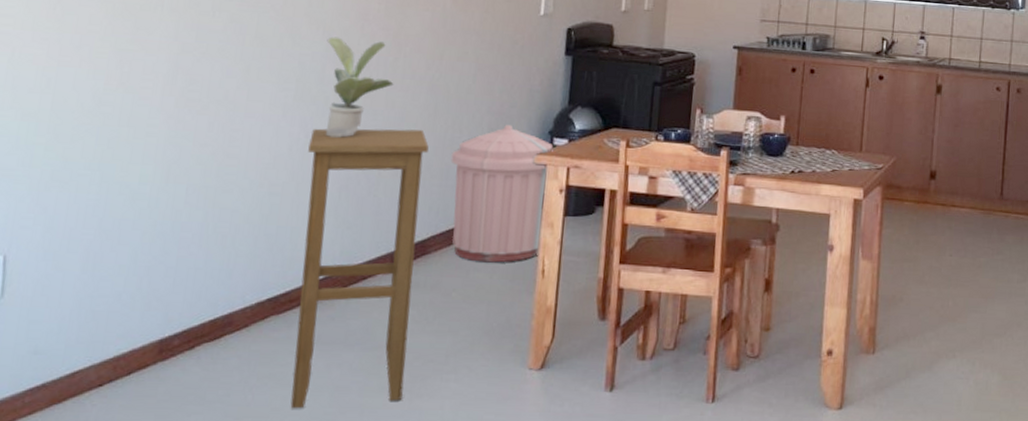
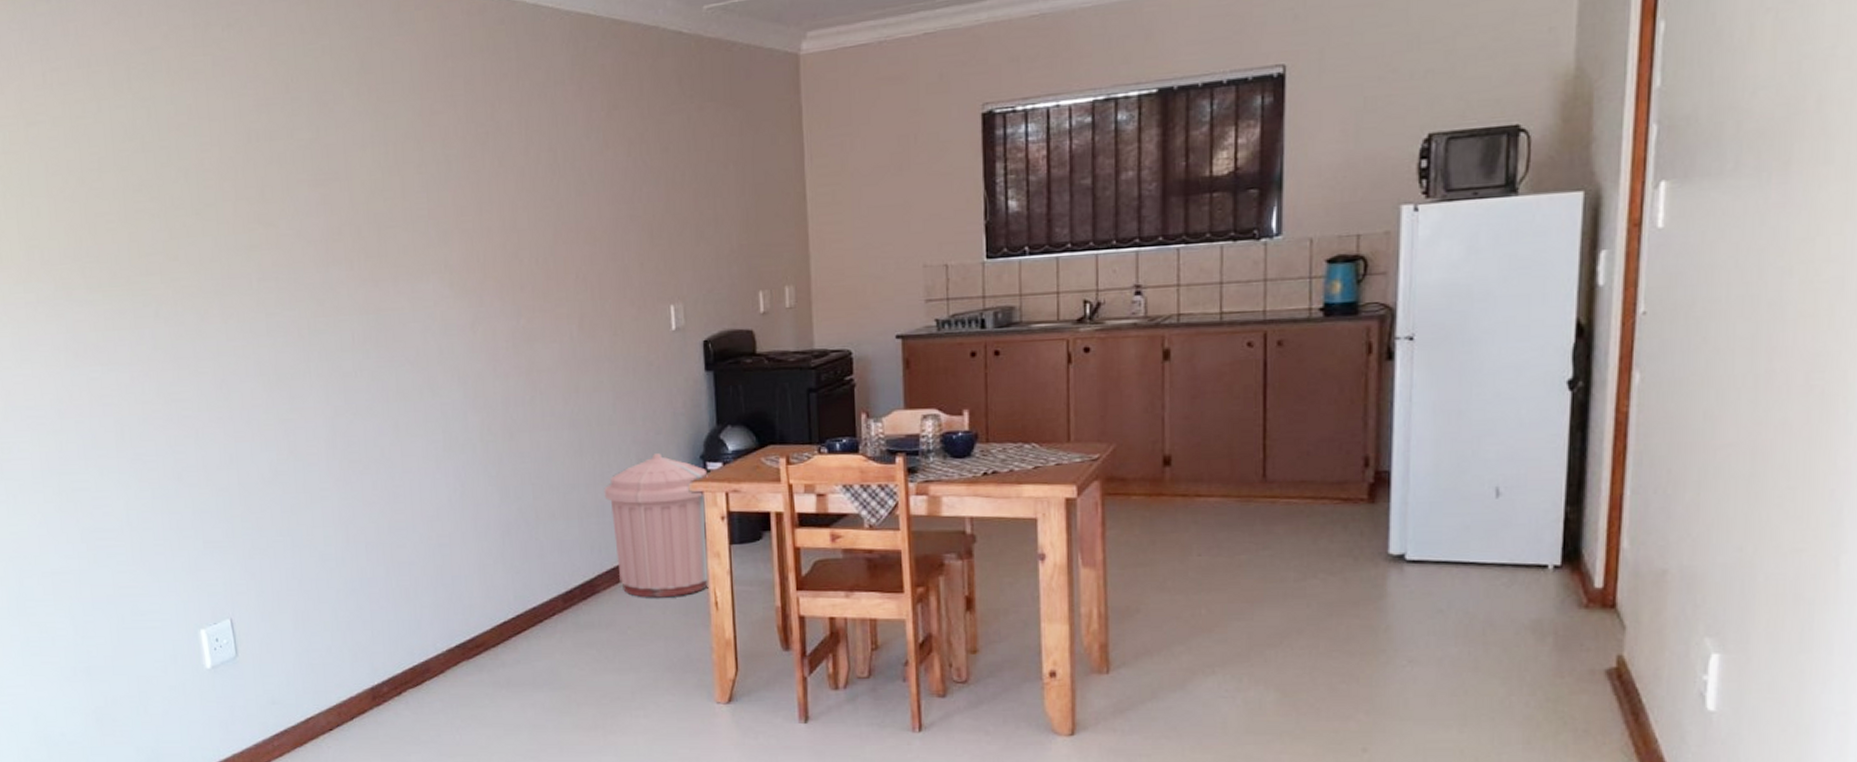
stool: present [290,128,429,409] -> none [465,468,596,747]
potted plant: present [326,36,394,138] -> none [463,381,535,484]

